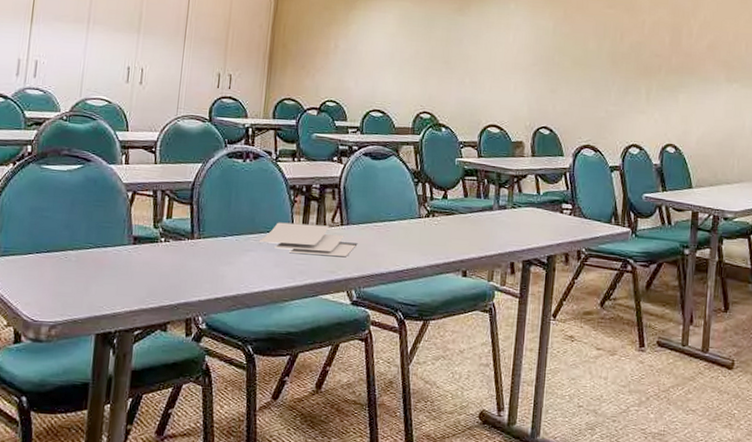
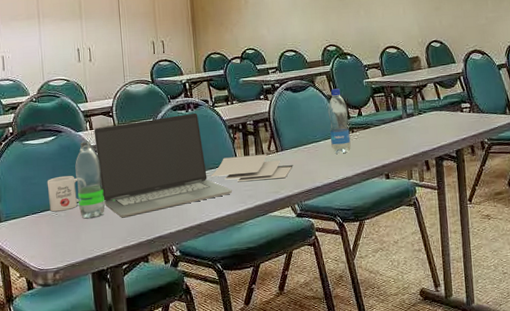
mug: none [59,213,100,255] -> present [47,175,79,212]
bottle: none [94,176,131,269] -> present [75,141,105,219]
laptop: none [125,163,281,275] -> present [94,113,232,218]
bottle: none [406,163,432,240] -> present [327,88,351,154]

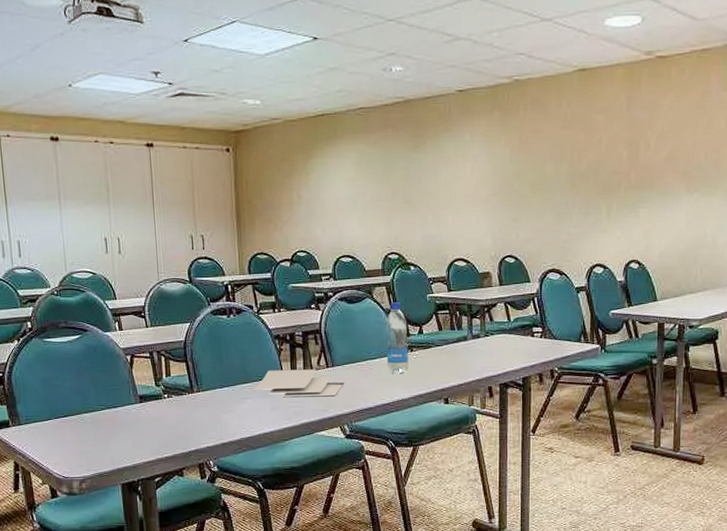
mug: present [47,175,79,212] -> none [71,379,107,417]
bottle: present [75,141,105,219] -> none [102,343,136,427]
laptop: present [94,113,232,218] -> none [123,319,276,428]

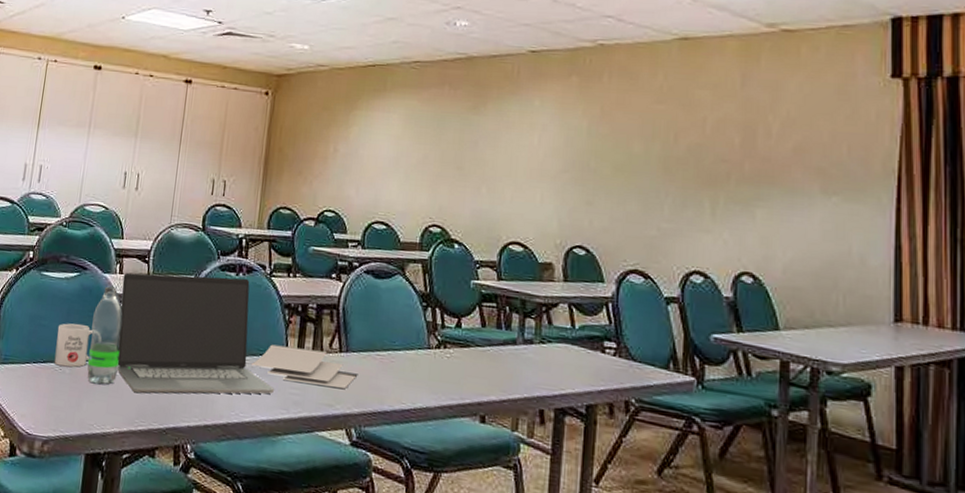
mug: none [71,379,107,417] -> present [54,323,94,368]
bottle: none [102,343,136,427] -> present [87,286,123,385]
laptop: none [123,319,276,428] -> present [116,272,274,394]
bottle: present [385,302,409,374] -> none [413,284,444,375]

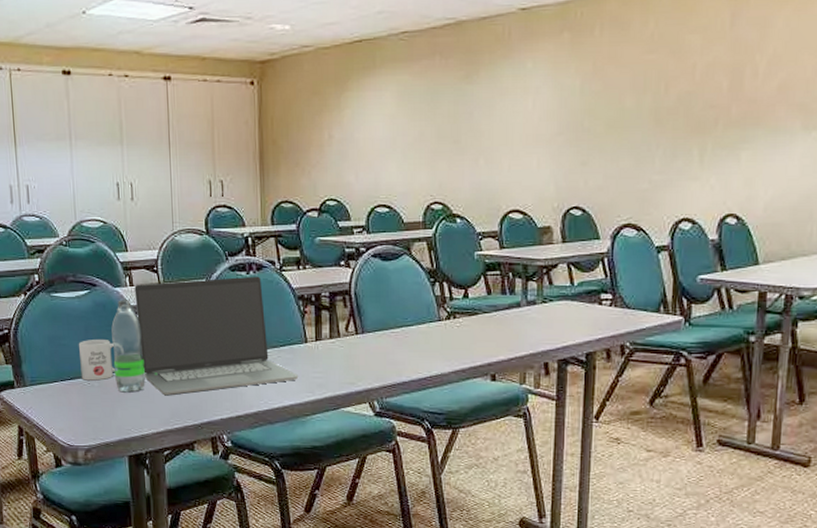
papers: present [250,344,358,388] -> none [272,335,376,366]

